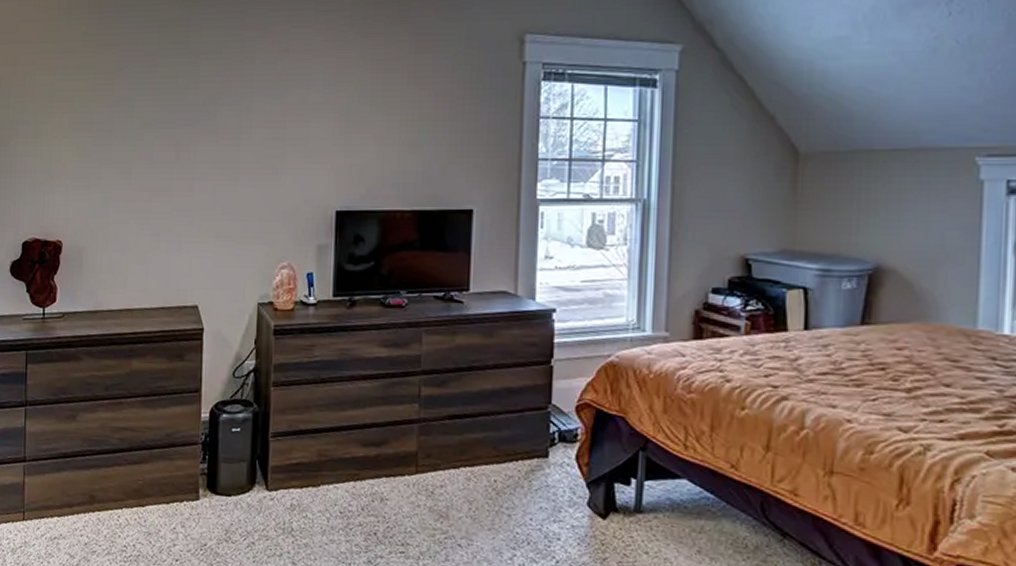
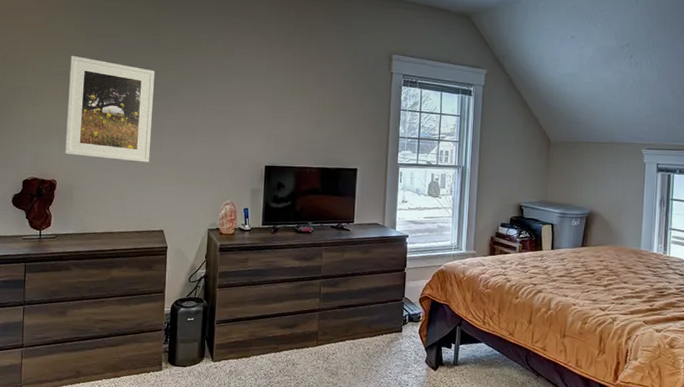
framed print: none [72,75,183,213] -> present [65,56,154,163]

